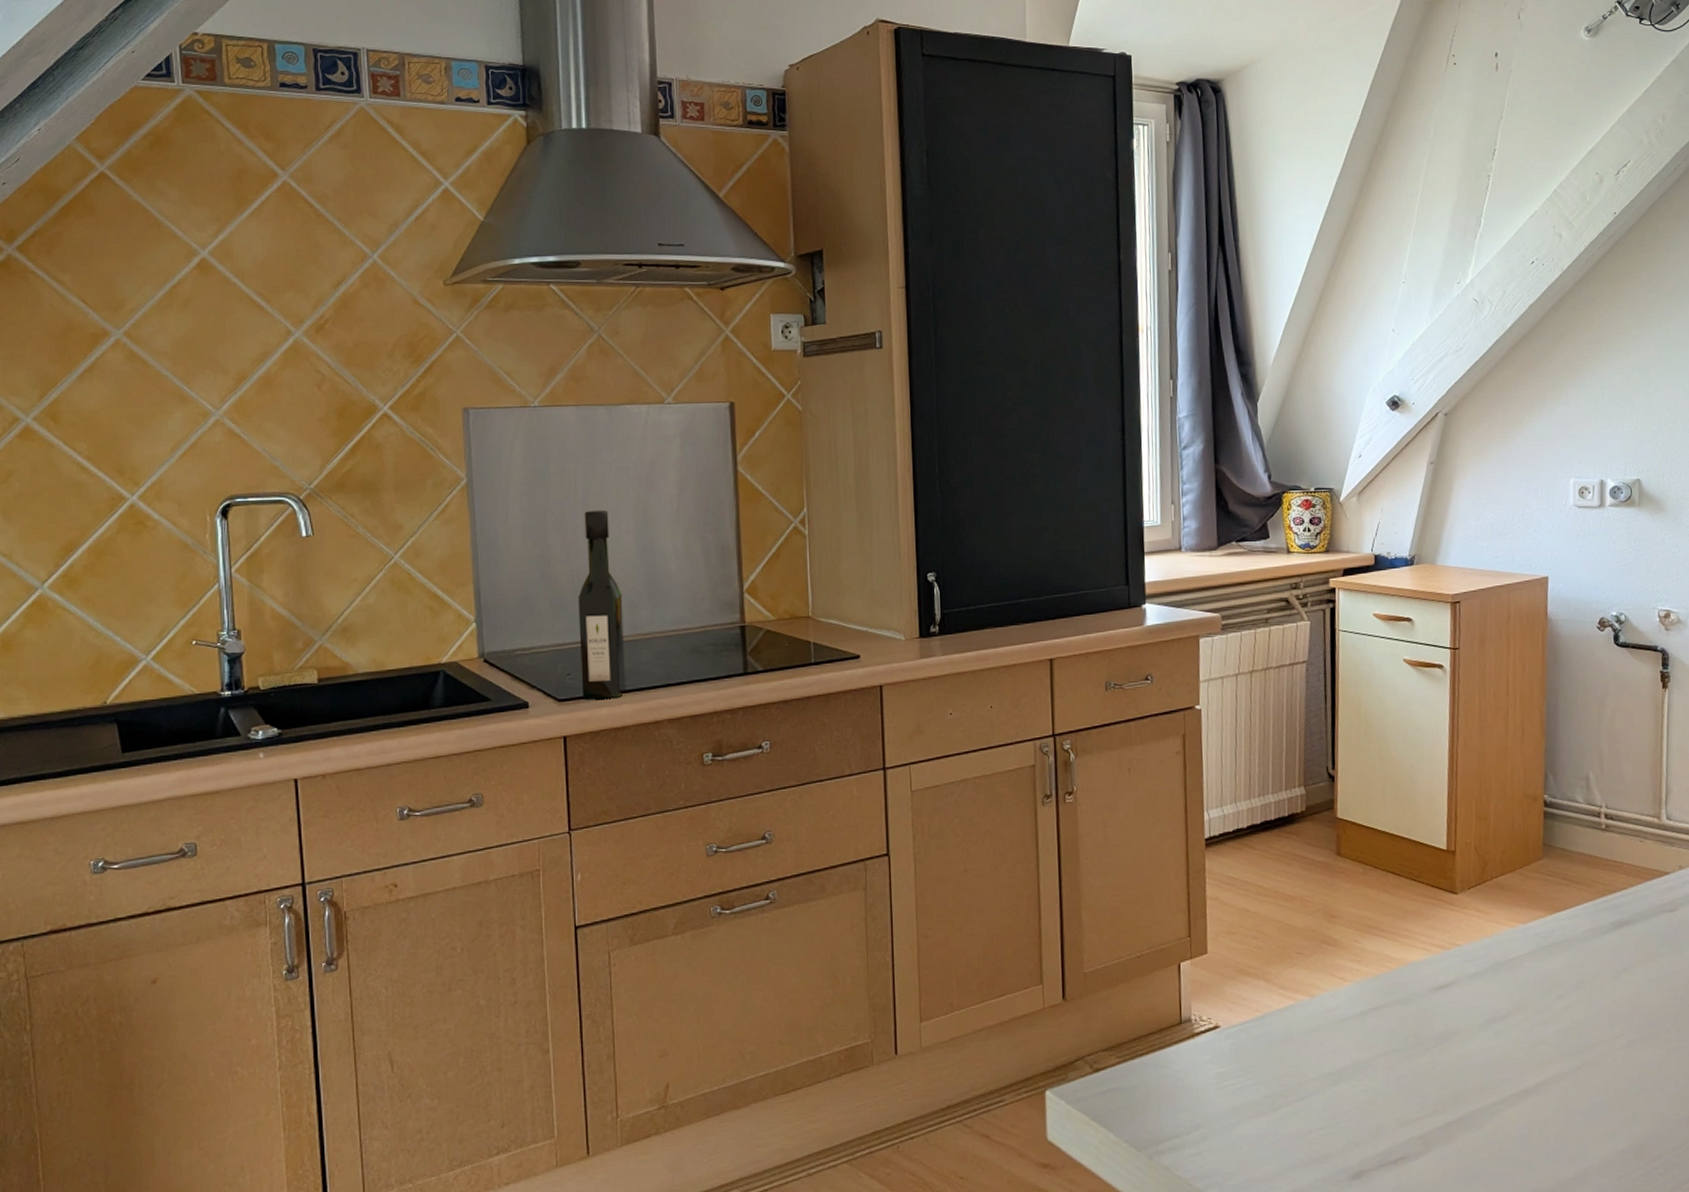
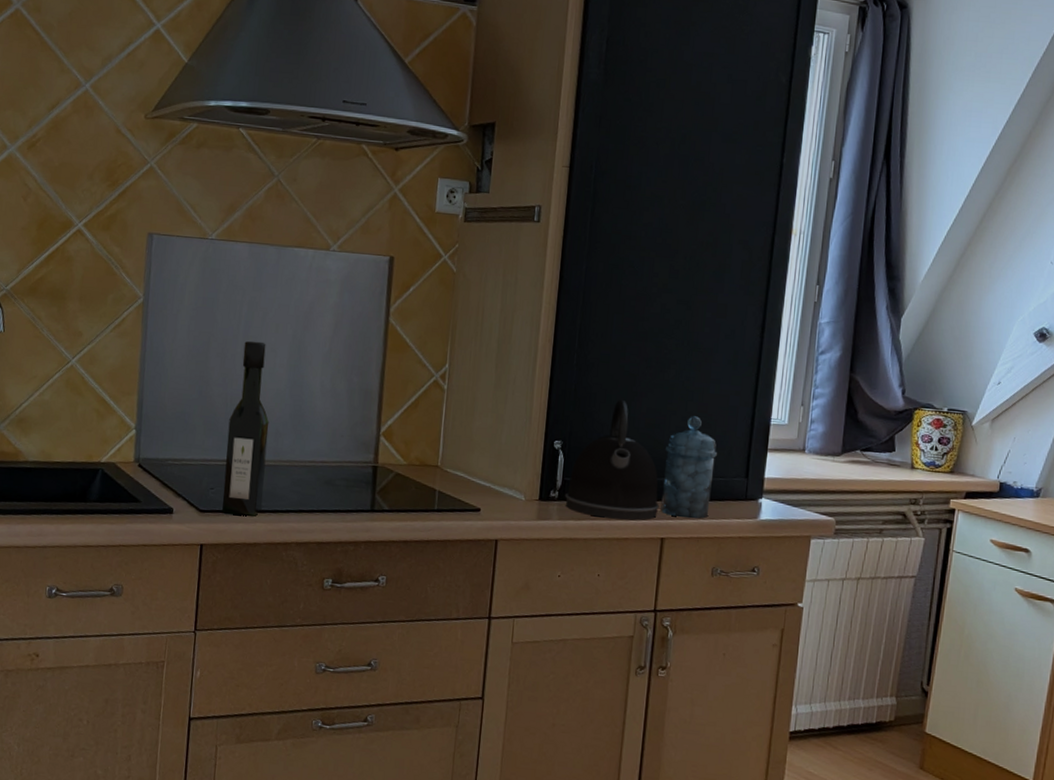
kettle: none [945,521,1044,648] -> present [564,399,660,521]
canister: none [1041,529,1096,635] -> present [660,416,718,519]

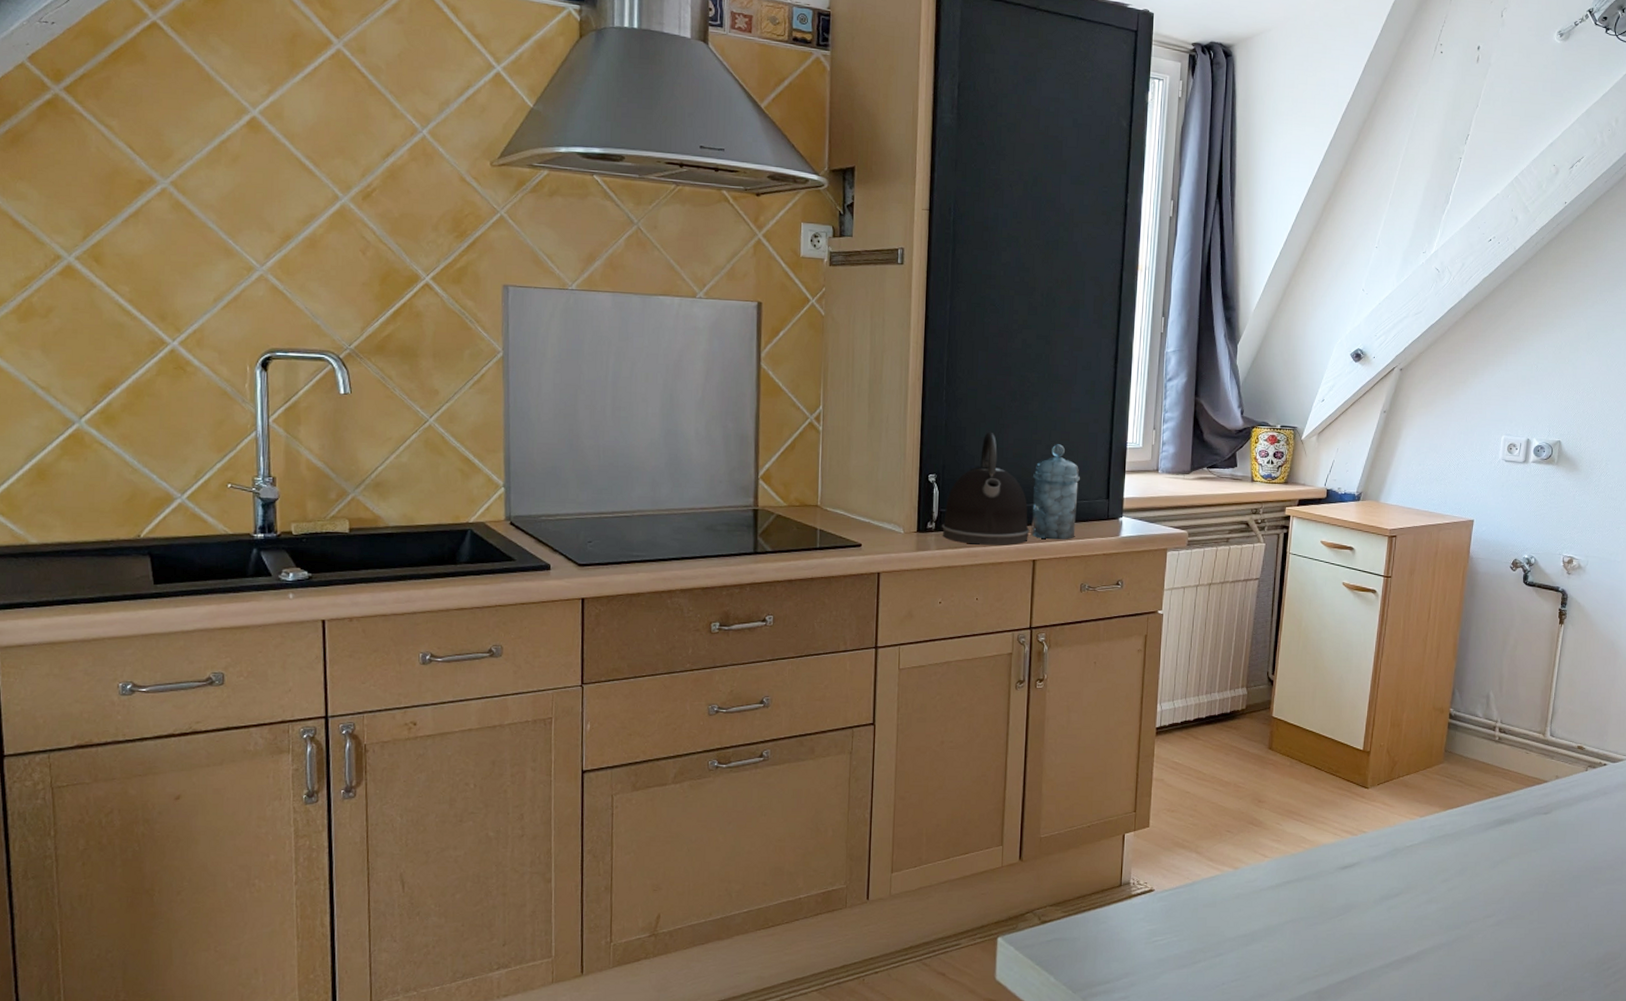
bottle: present [222,340,270,517] -> none [601,391,645,568]

